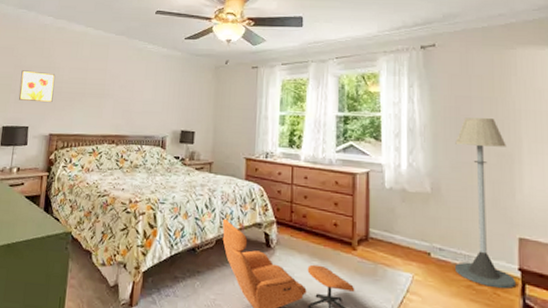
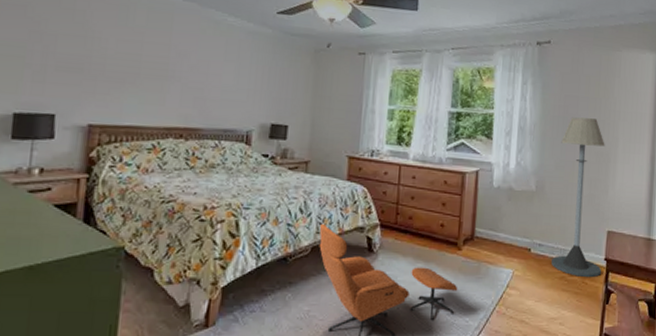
wall art: present [18,70,56,103] -> none [37,37,95,84]

